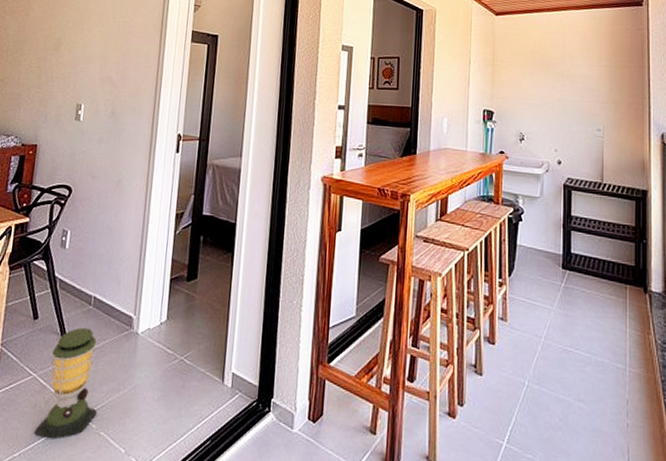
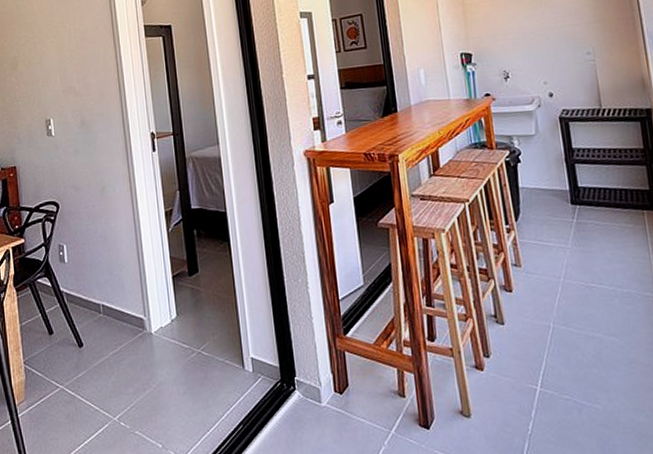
lantern: present [33,327,97,439] -> none [70,335,128,444]

